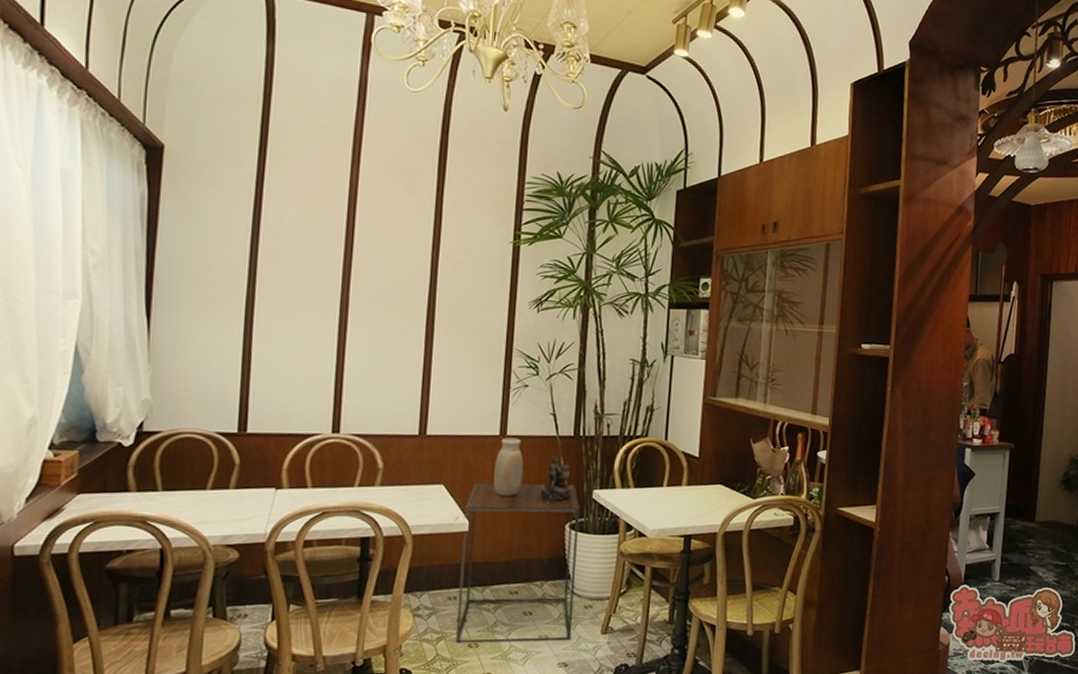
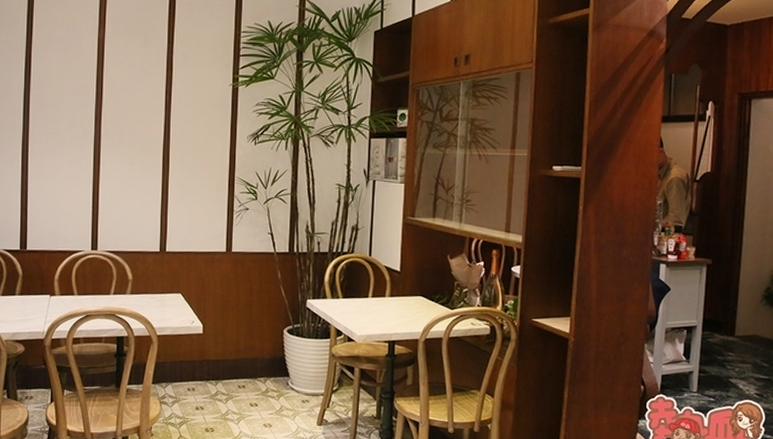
side table: present [455,482,580,643] -> none [194,292,296,430]
vase: present [494,437,524,497] -> none [222,254,247,305]
decorative bowl: present [539,454,572,501] -> none [260,268,289,309]

